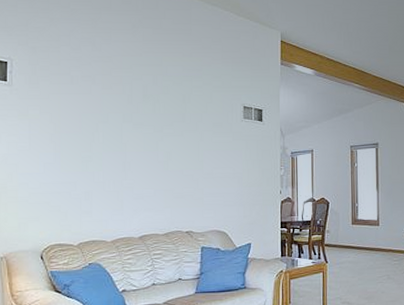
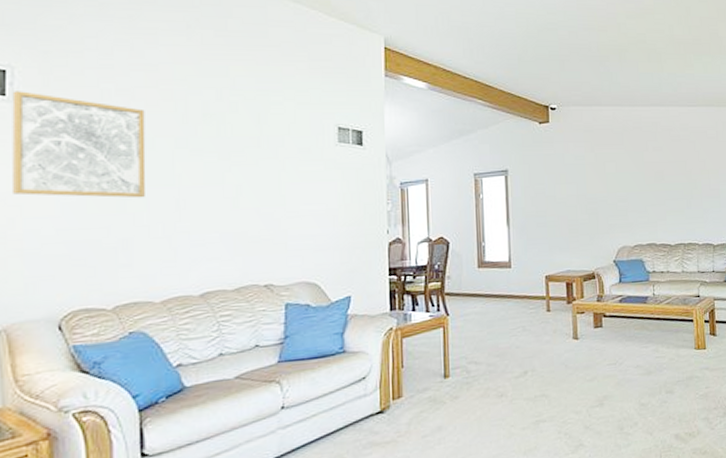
wall art: none [11,77,102,161] -> present [12,91,146,198]

